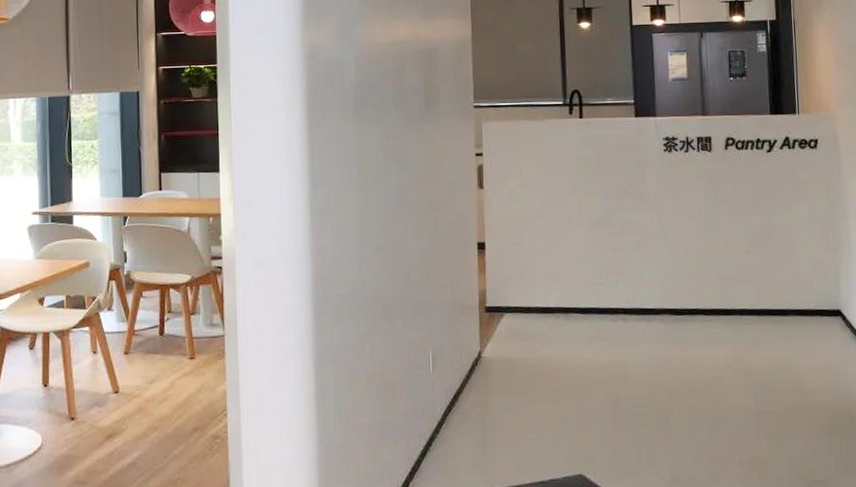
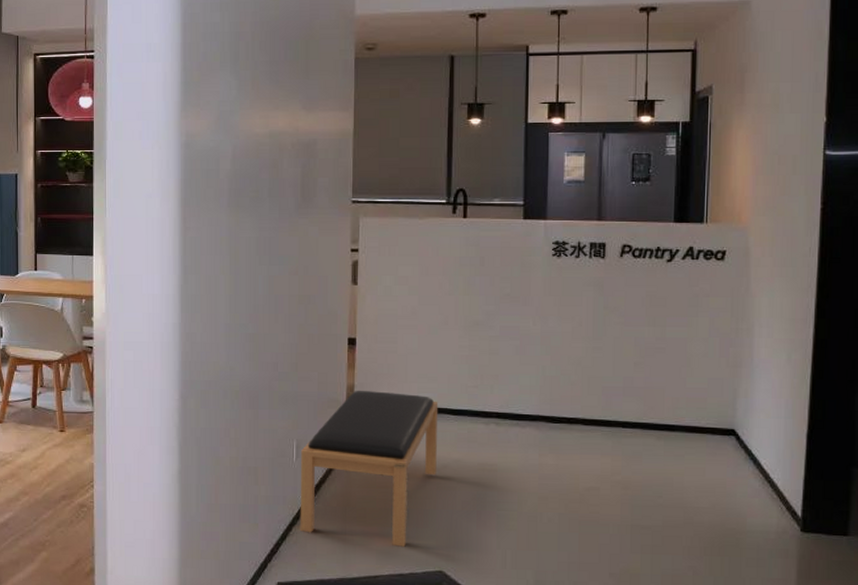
bench: none [437,294,570,453] -> present [300,390,439,547]

